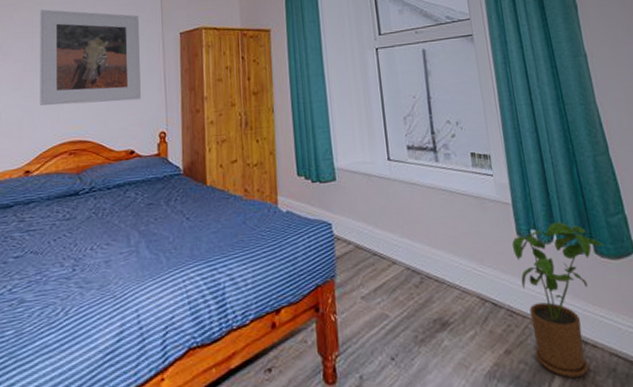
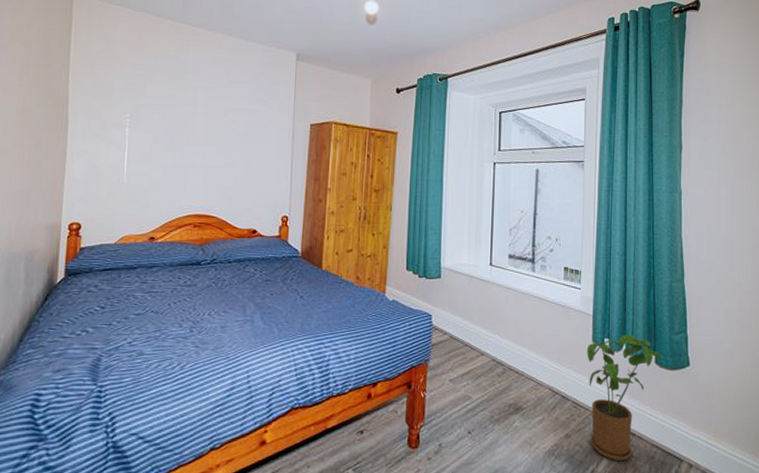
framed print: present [40,9,141,106] -> none [168,84,271,184]

